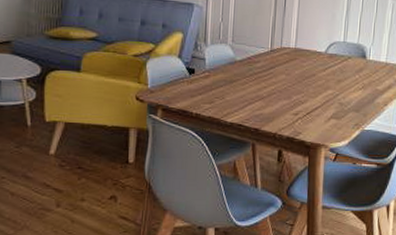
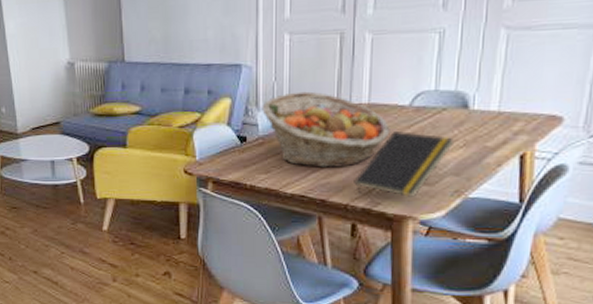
fruit basket: none [209,33,312,101] -> present [262,91,392,168]
notepad: none [281,73,356,129] -> present [354,131,455,198]

